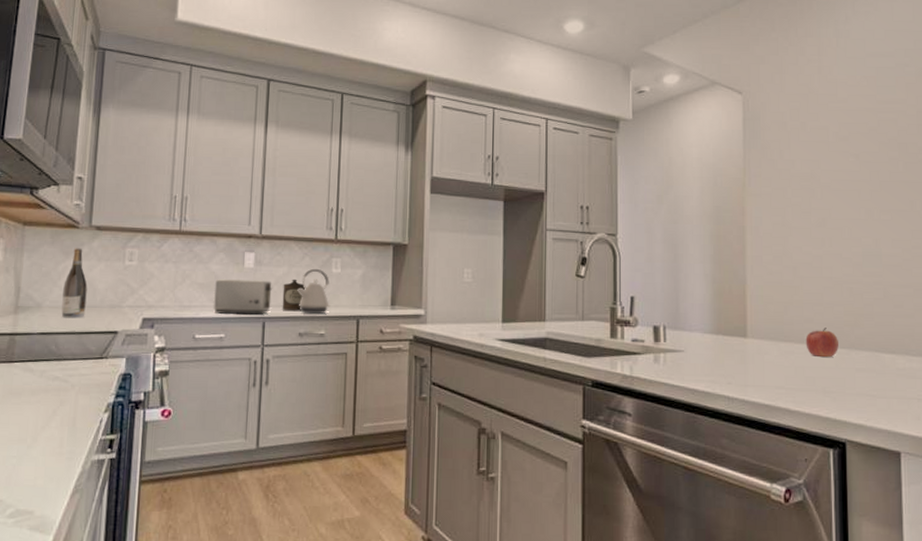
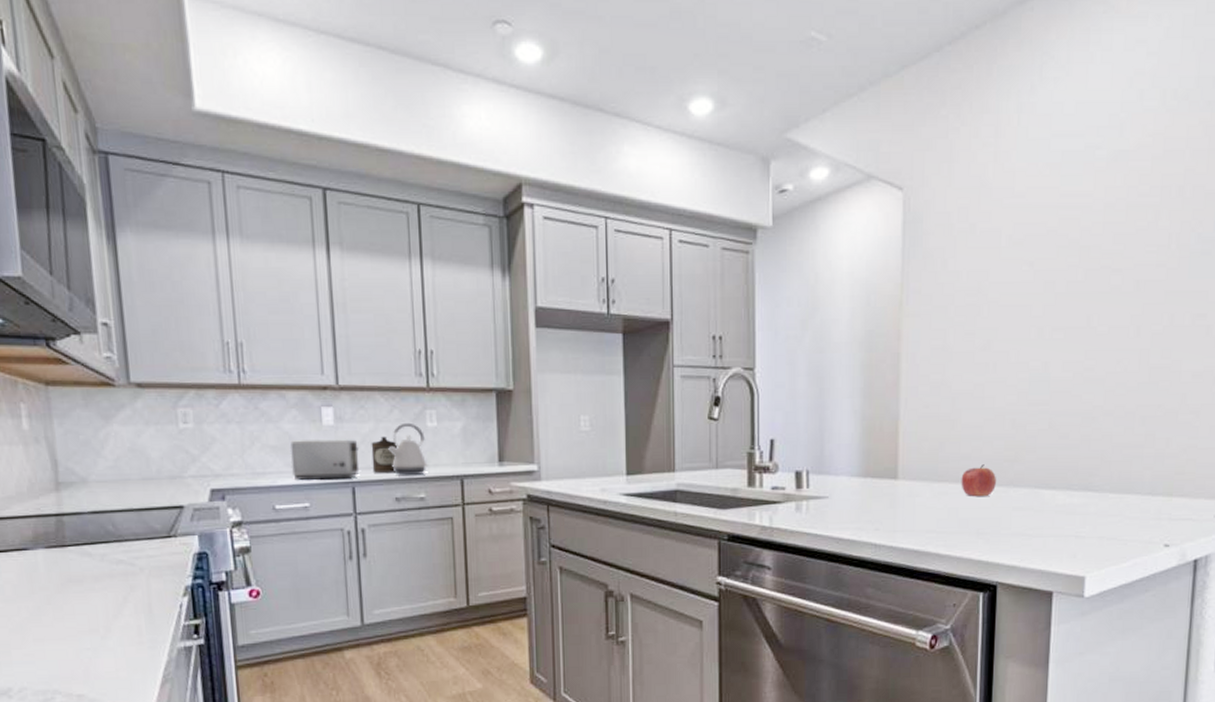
wine bottle: present [61,248,88,319] -> none [109,410,142,494]

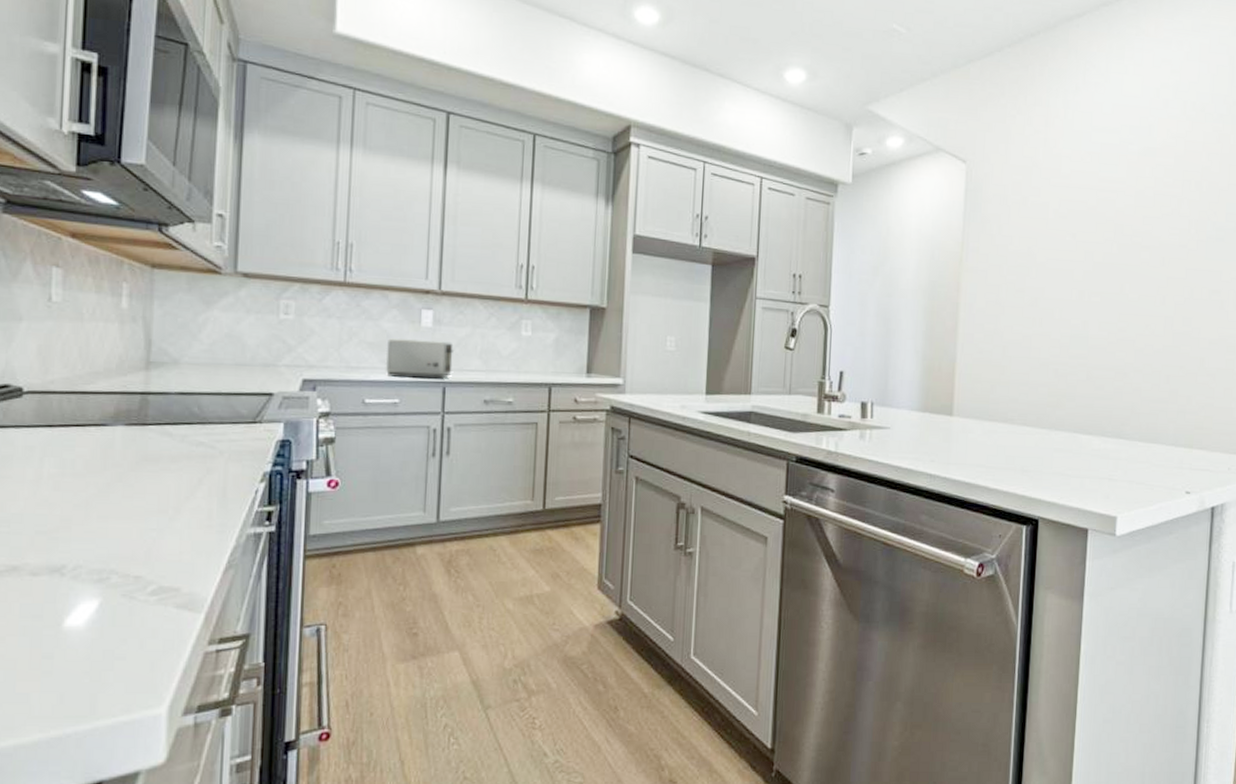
canister: present [371,436,397,473] -> none [464,341,491,376]
kettle: present [388,422,429,475] -> none [482,330,520,380]
fruit: present [961,464,996,497] -> none [1009,408,1040,438]

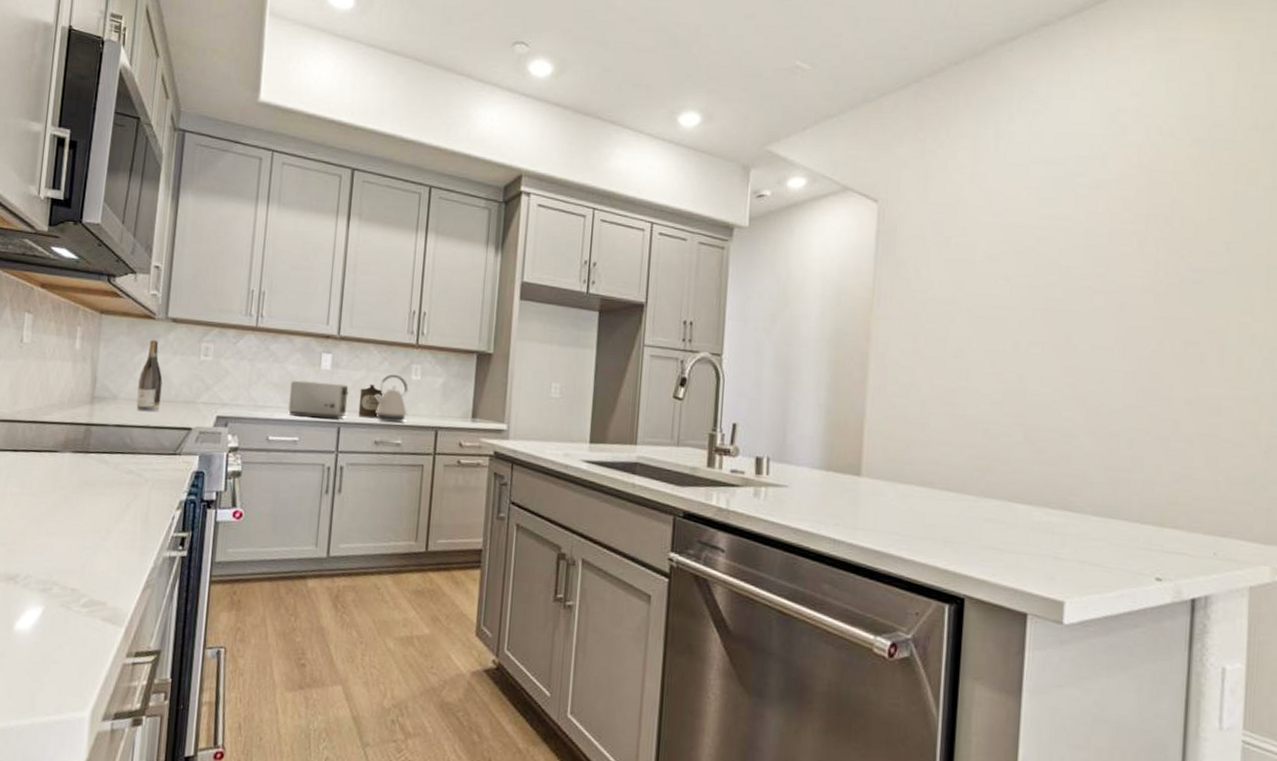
wine bottle: none [204,297,235,378] -> present [136,340,163,413]
canister: none [464,341,491,376] -> present [358,384,383,418]
kettle: none [482,330,520,380] -> present [374,374,409,422]

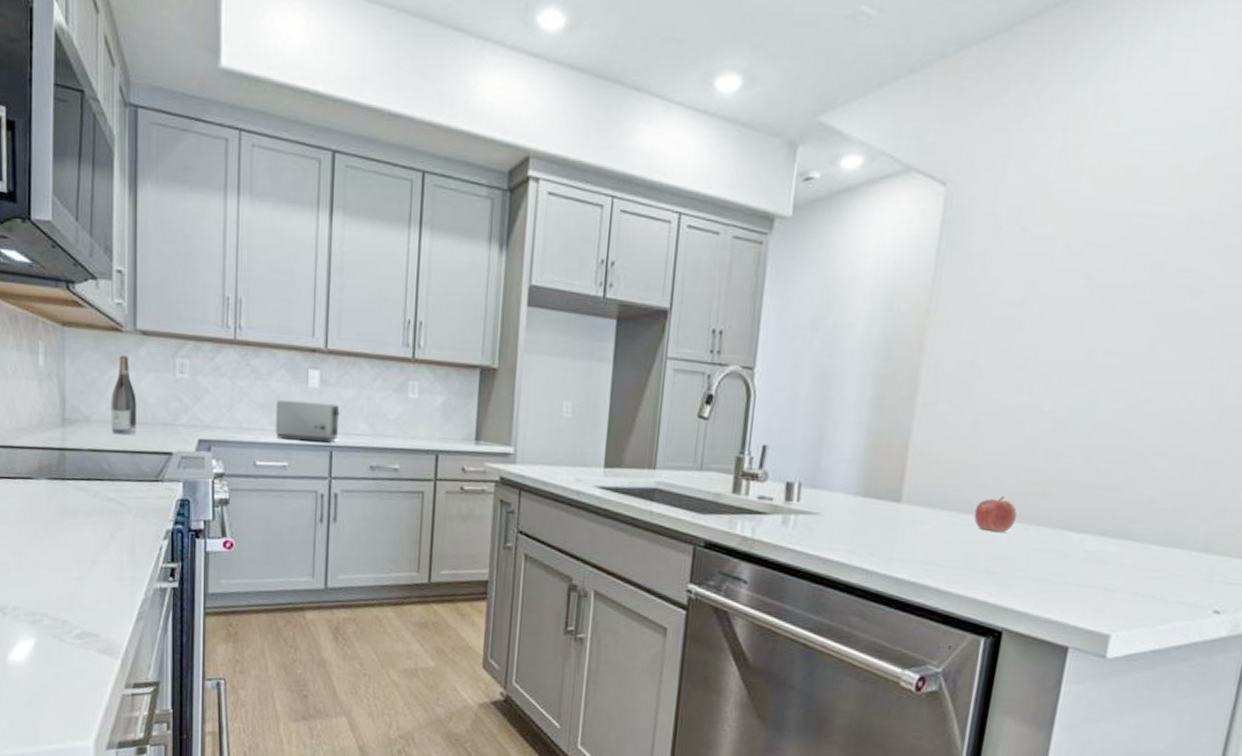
canister: present [358,384,383,418] -> none [351,403,377,441]
kettle: present [374,374,409,422] -> none [368,392,406,446]
fruit: none [928,471,966,505] -> present [973,496,1017,533]

